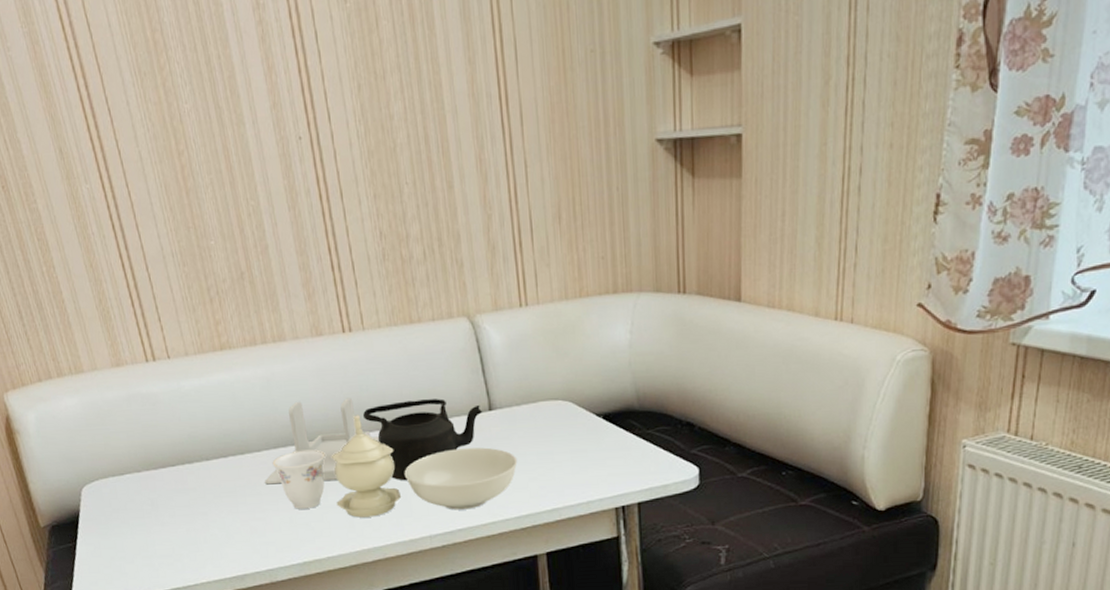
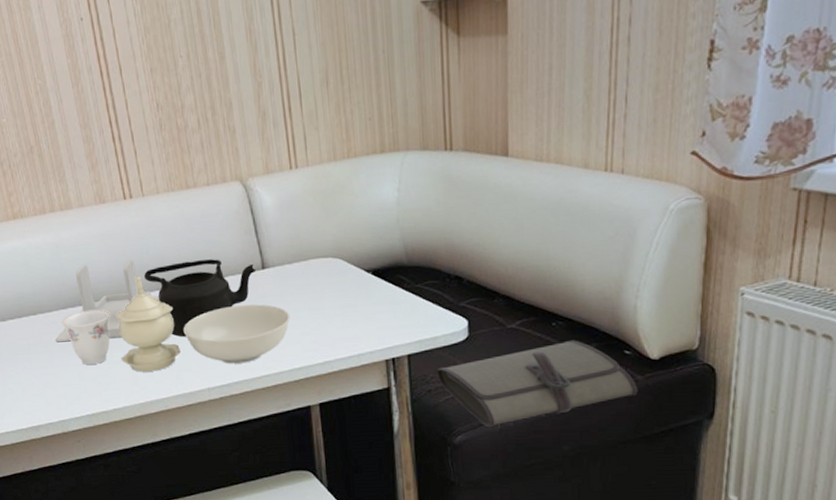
tool roll: none [667,490,865,579] -> present [437,340,638,428]

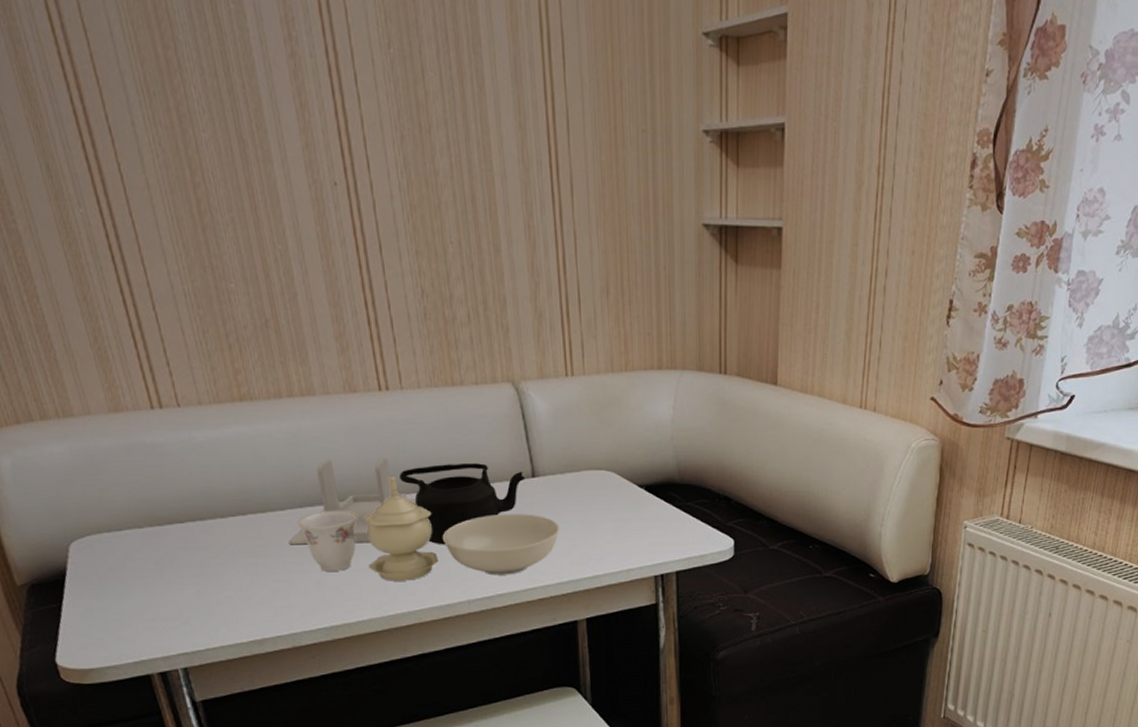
tool roll: present [437,340,638,428] -> none [703,562,879,644]

